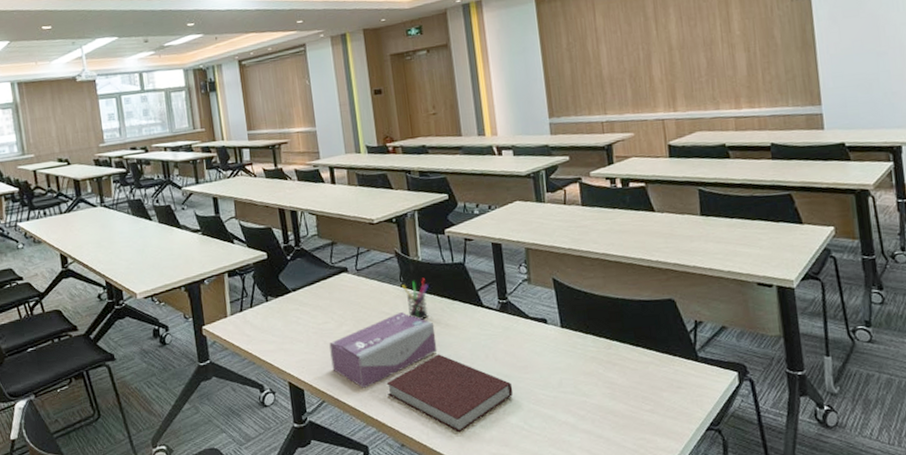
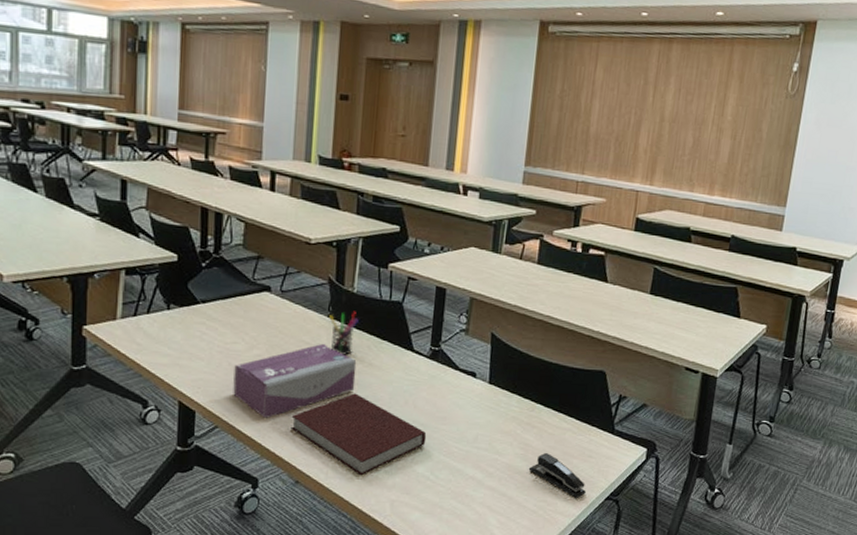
stapler: none [619,389,684,433] -> present [528,453,586,499]

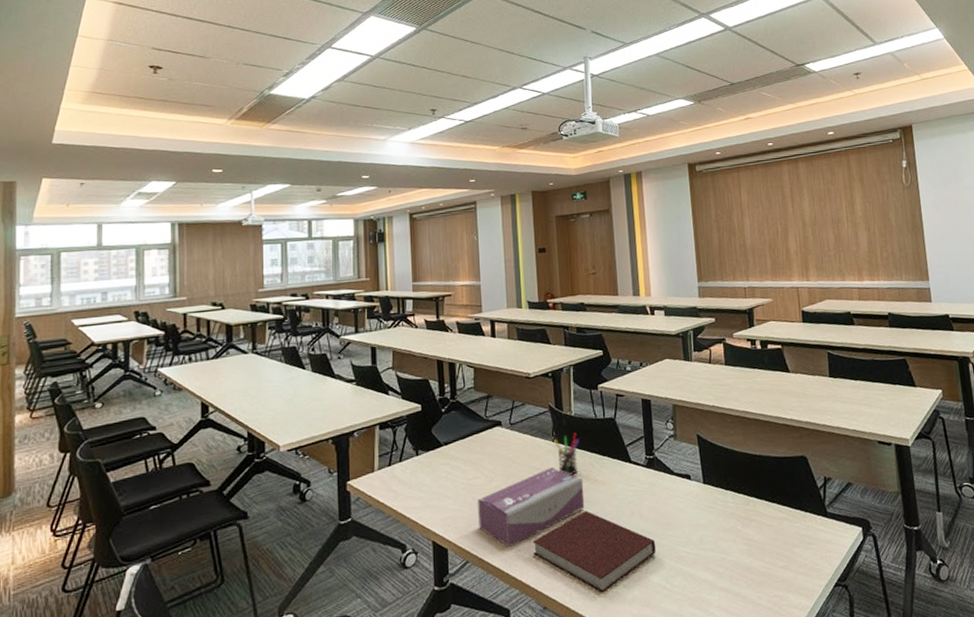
stapler: present [528,453,586,499] -> none [755,545,814,590]

